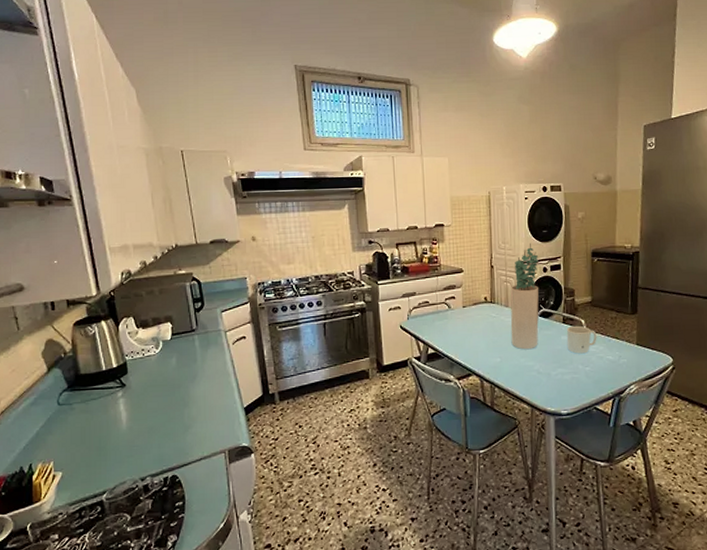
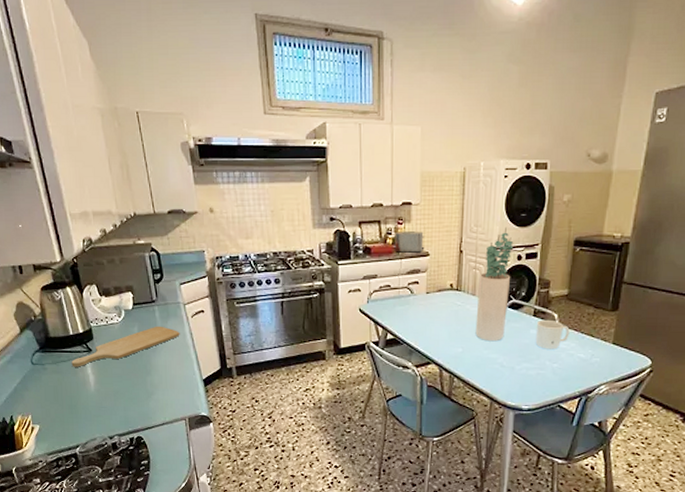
chopping board: none [102,355,221,405] -> present [71,326,180,367]
toaster: none [430,249,459,272] -> present [394,230,425,254]

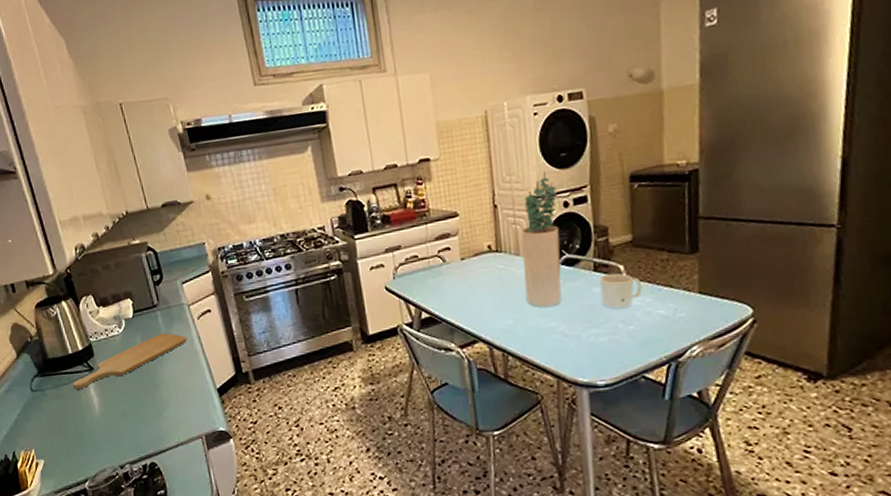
toaster: present [394,230,425,254] -> none [414,188,452,219]

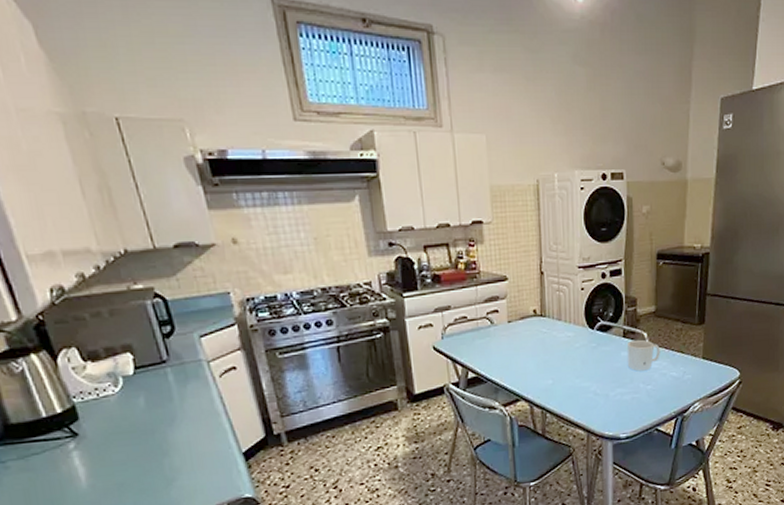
chopping board: present [73,332,187,390] -> none [48,392,206,460]
vase: present [520,171,562,308] -> none [563,243,597,370]

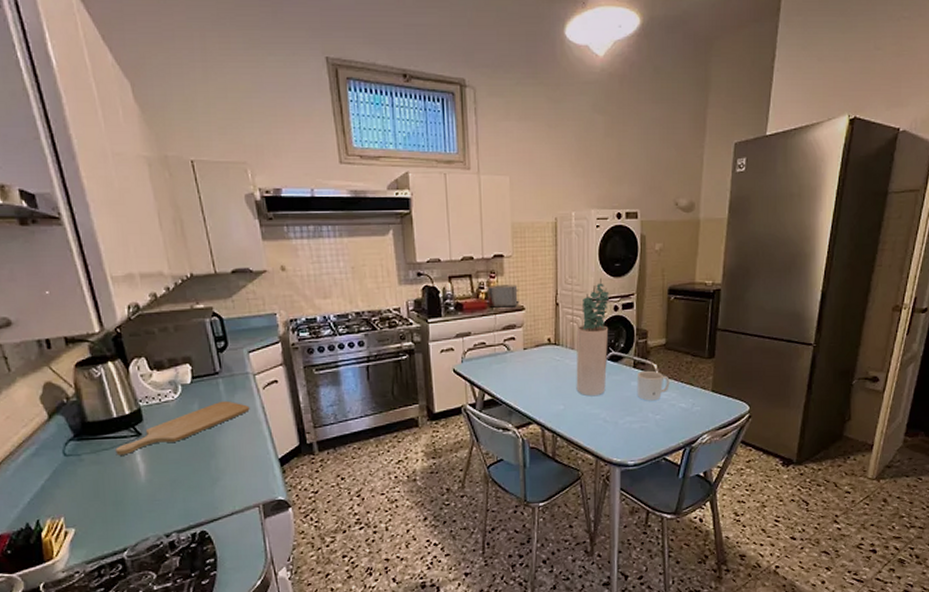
chopping board: none [48,392,206,460] -> present [115,400,250,456]
toaster: none [466,252,502,280] -> present [487,283,519,309]
vase: none [563,243,597,370] -> present [576,277,609,397]

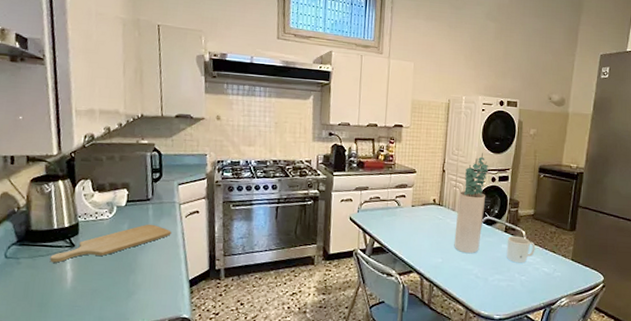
toaster: present [487,283,519,309] -> none [385,149,413,170]

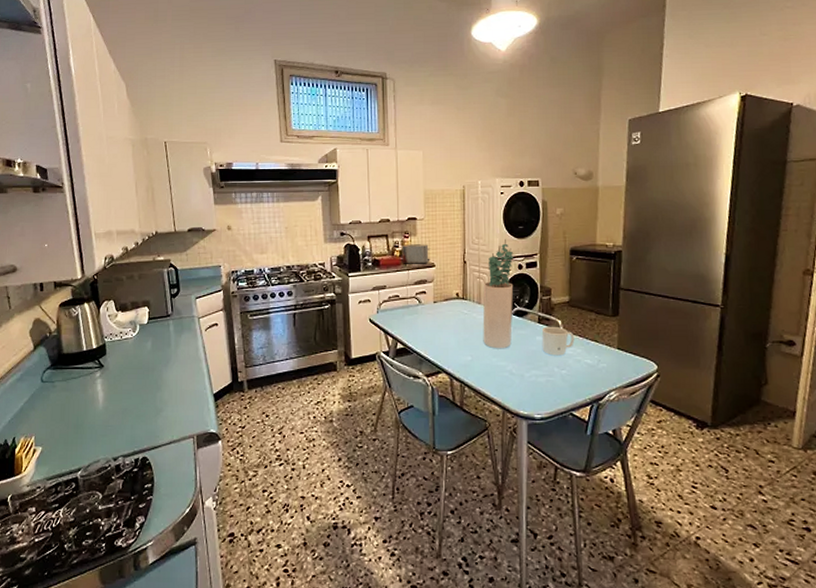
chopping board: present [50,224,172,263] -> none [82,340,193,384]
toaster: none [385,149,413,170] -> present [401,243,430,265]

